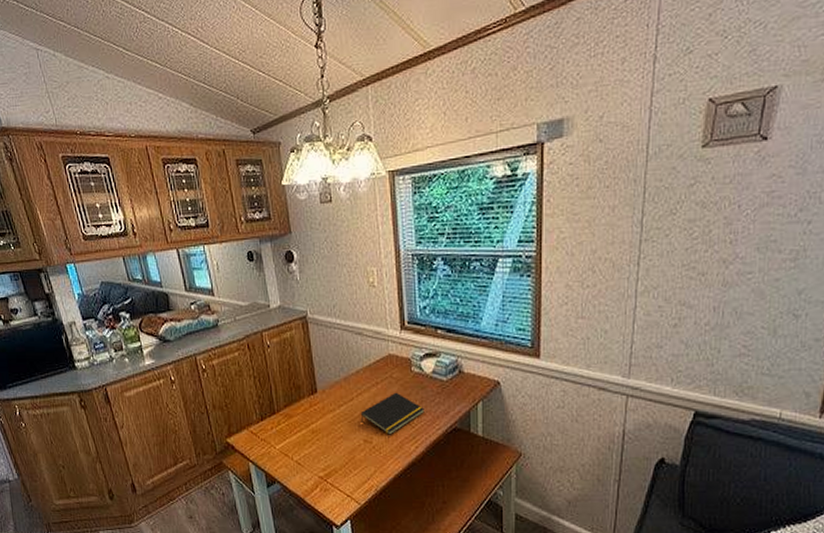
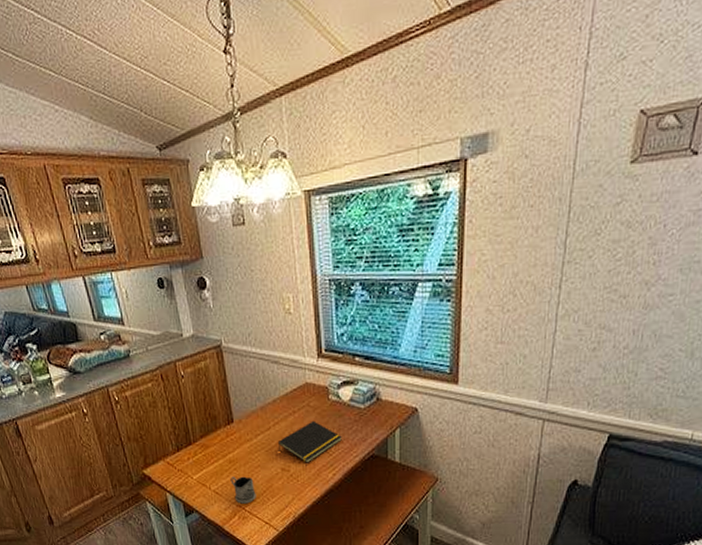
tea glass holder: none [313,447,338,475] -> present [230,476,256,504]

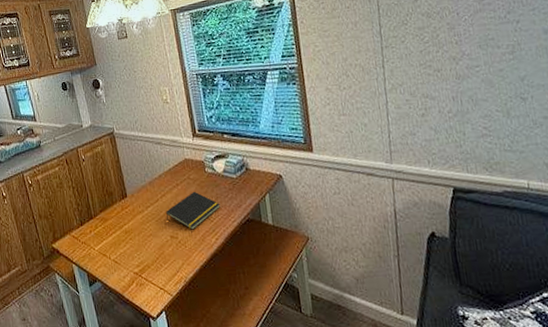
tea glass holder: present [230,476,256,504] -> none [127,245,151,271]

